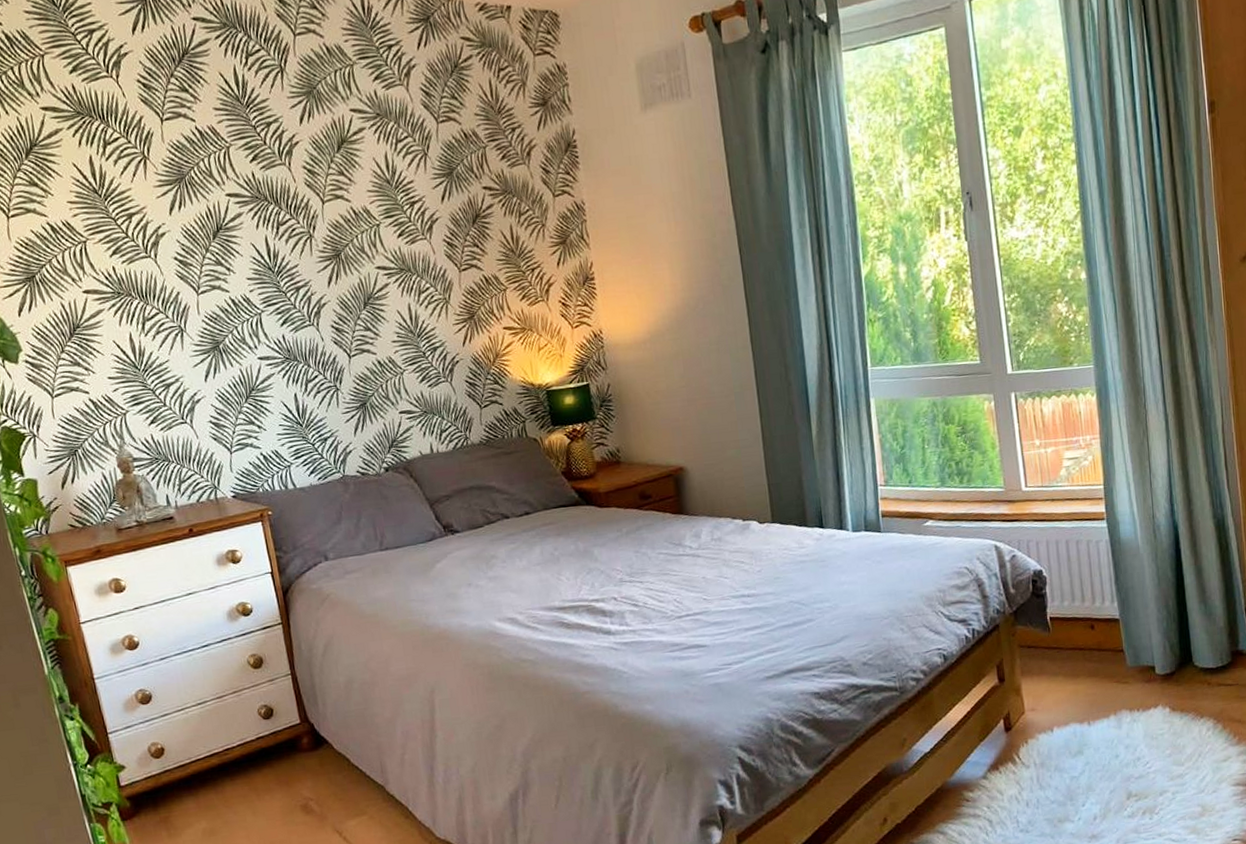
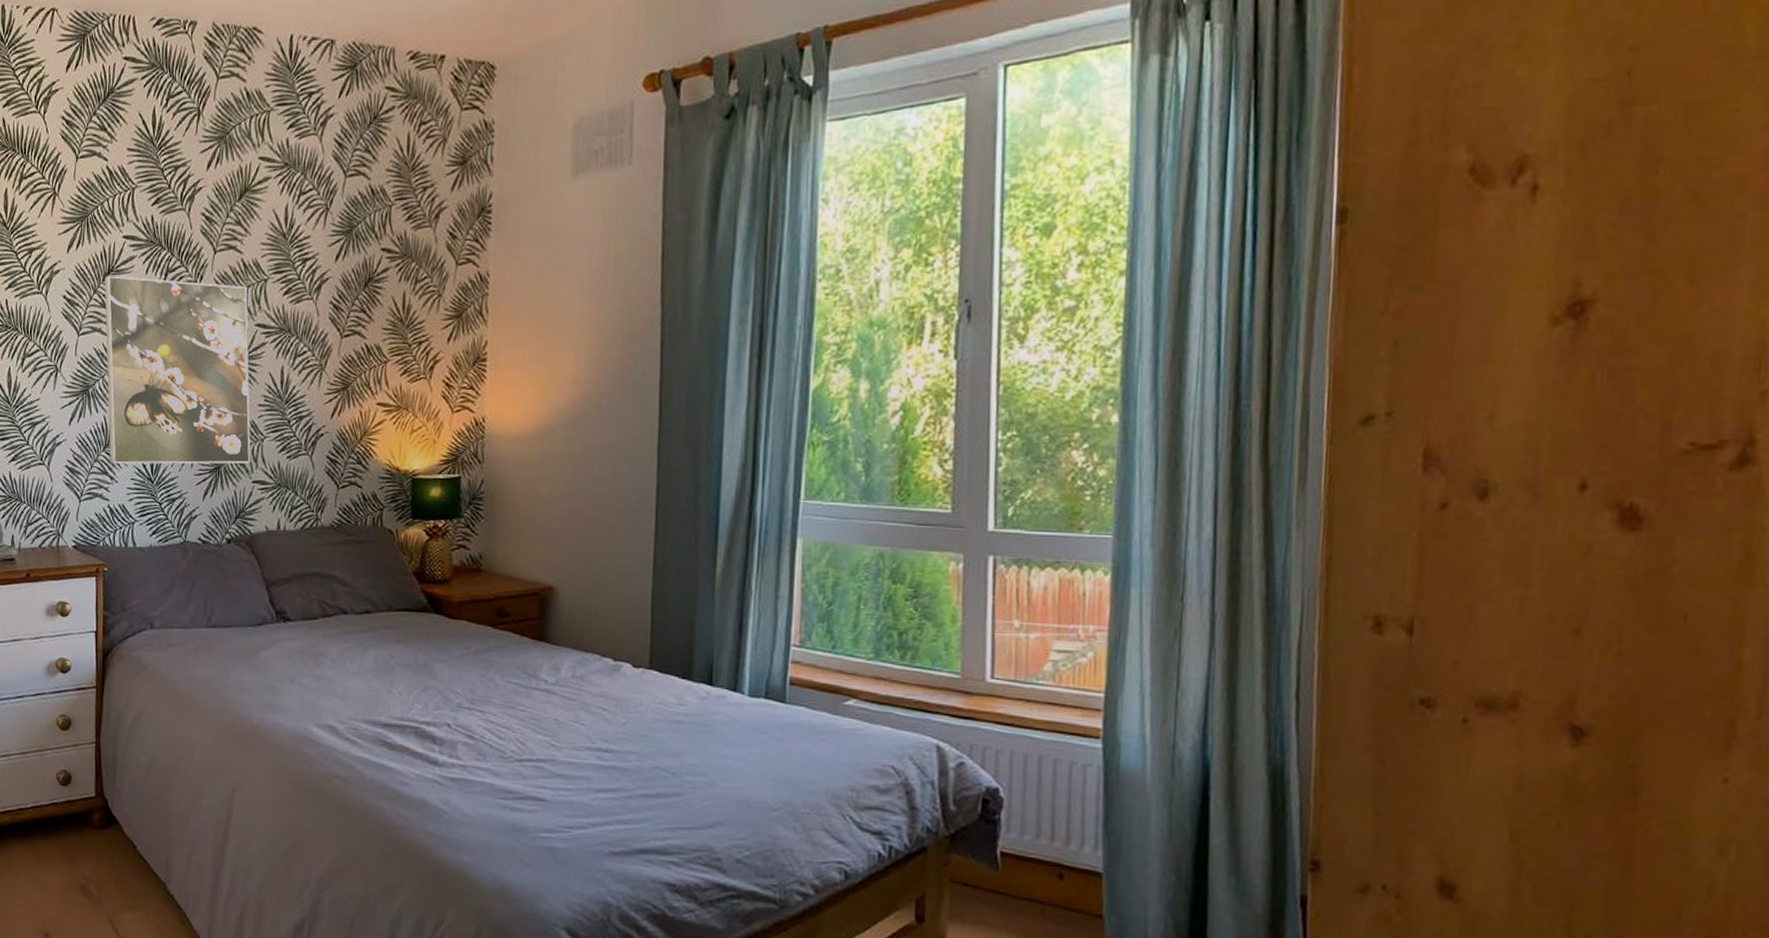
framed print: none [214,232,395,414] -> present [104,275,251,465]

